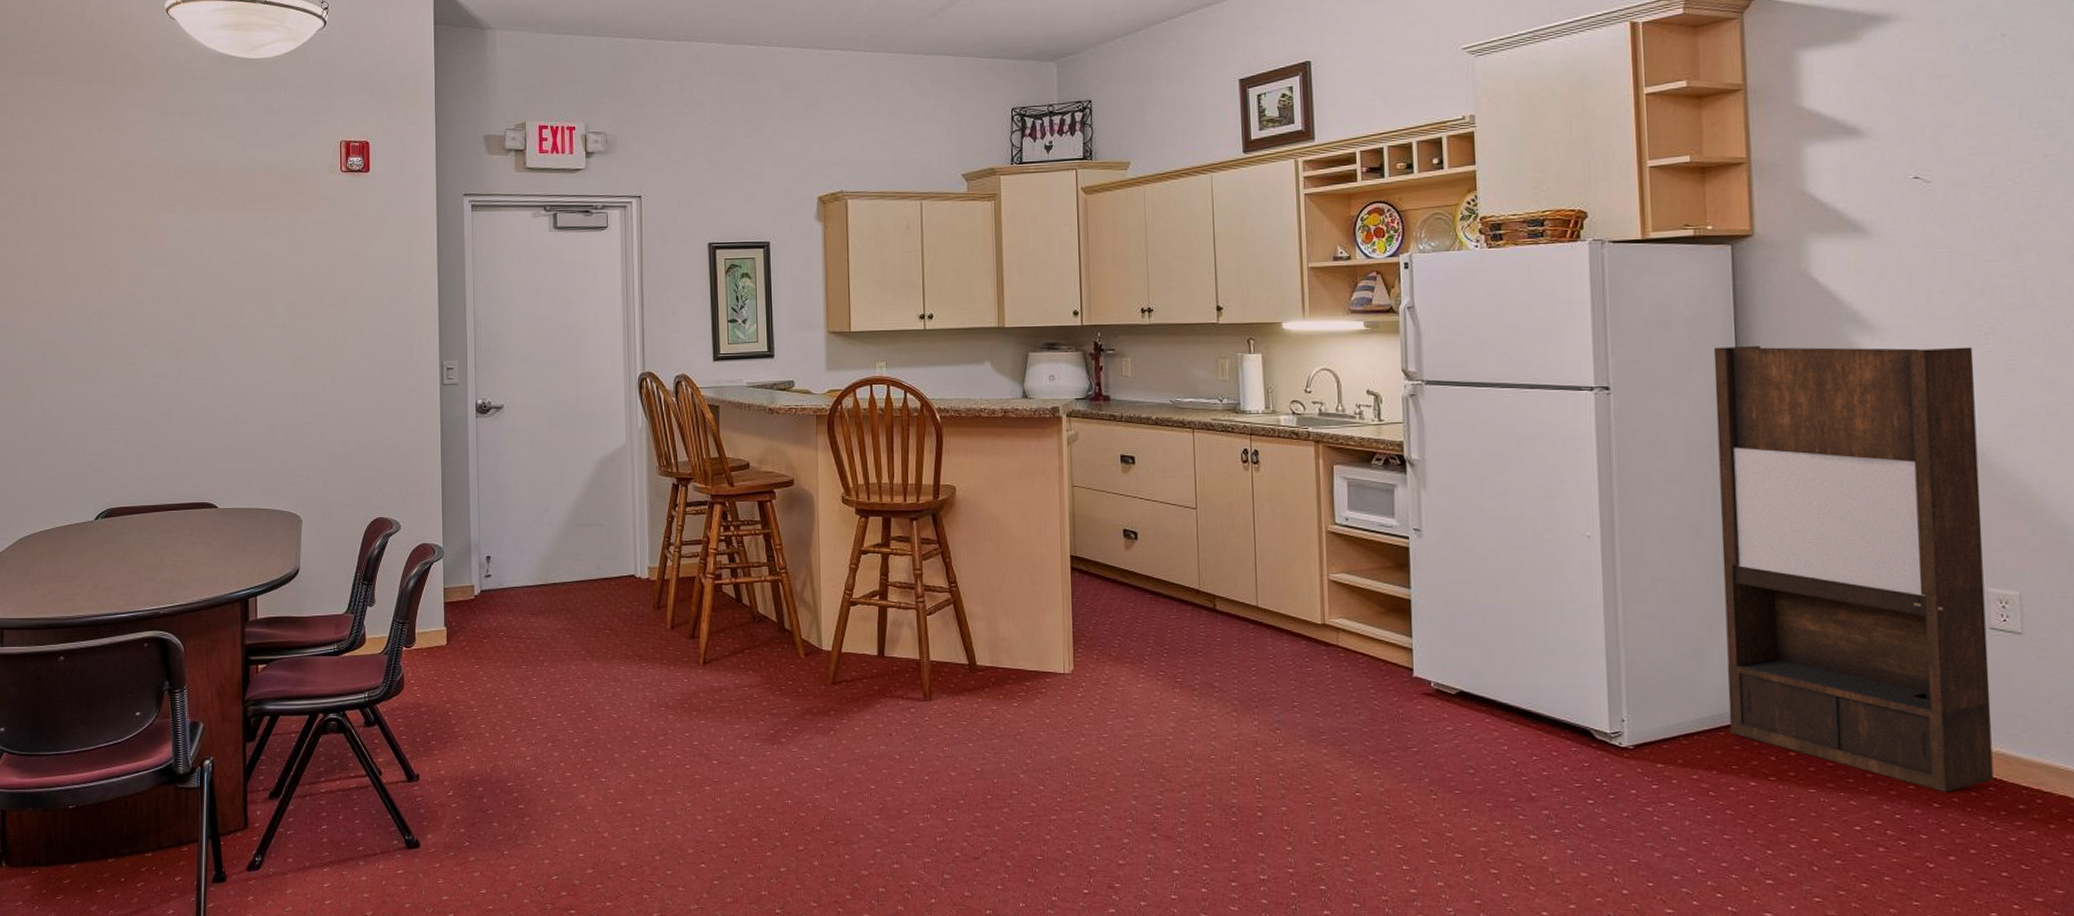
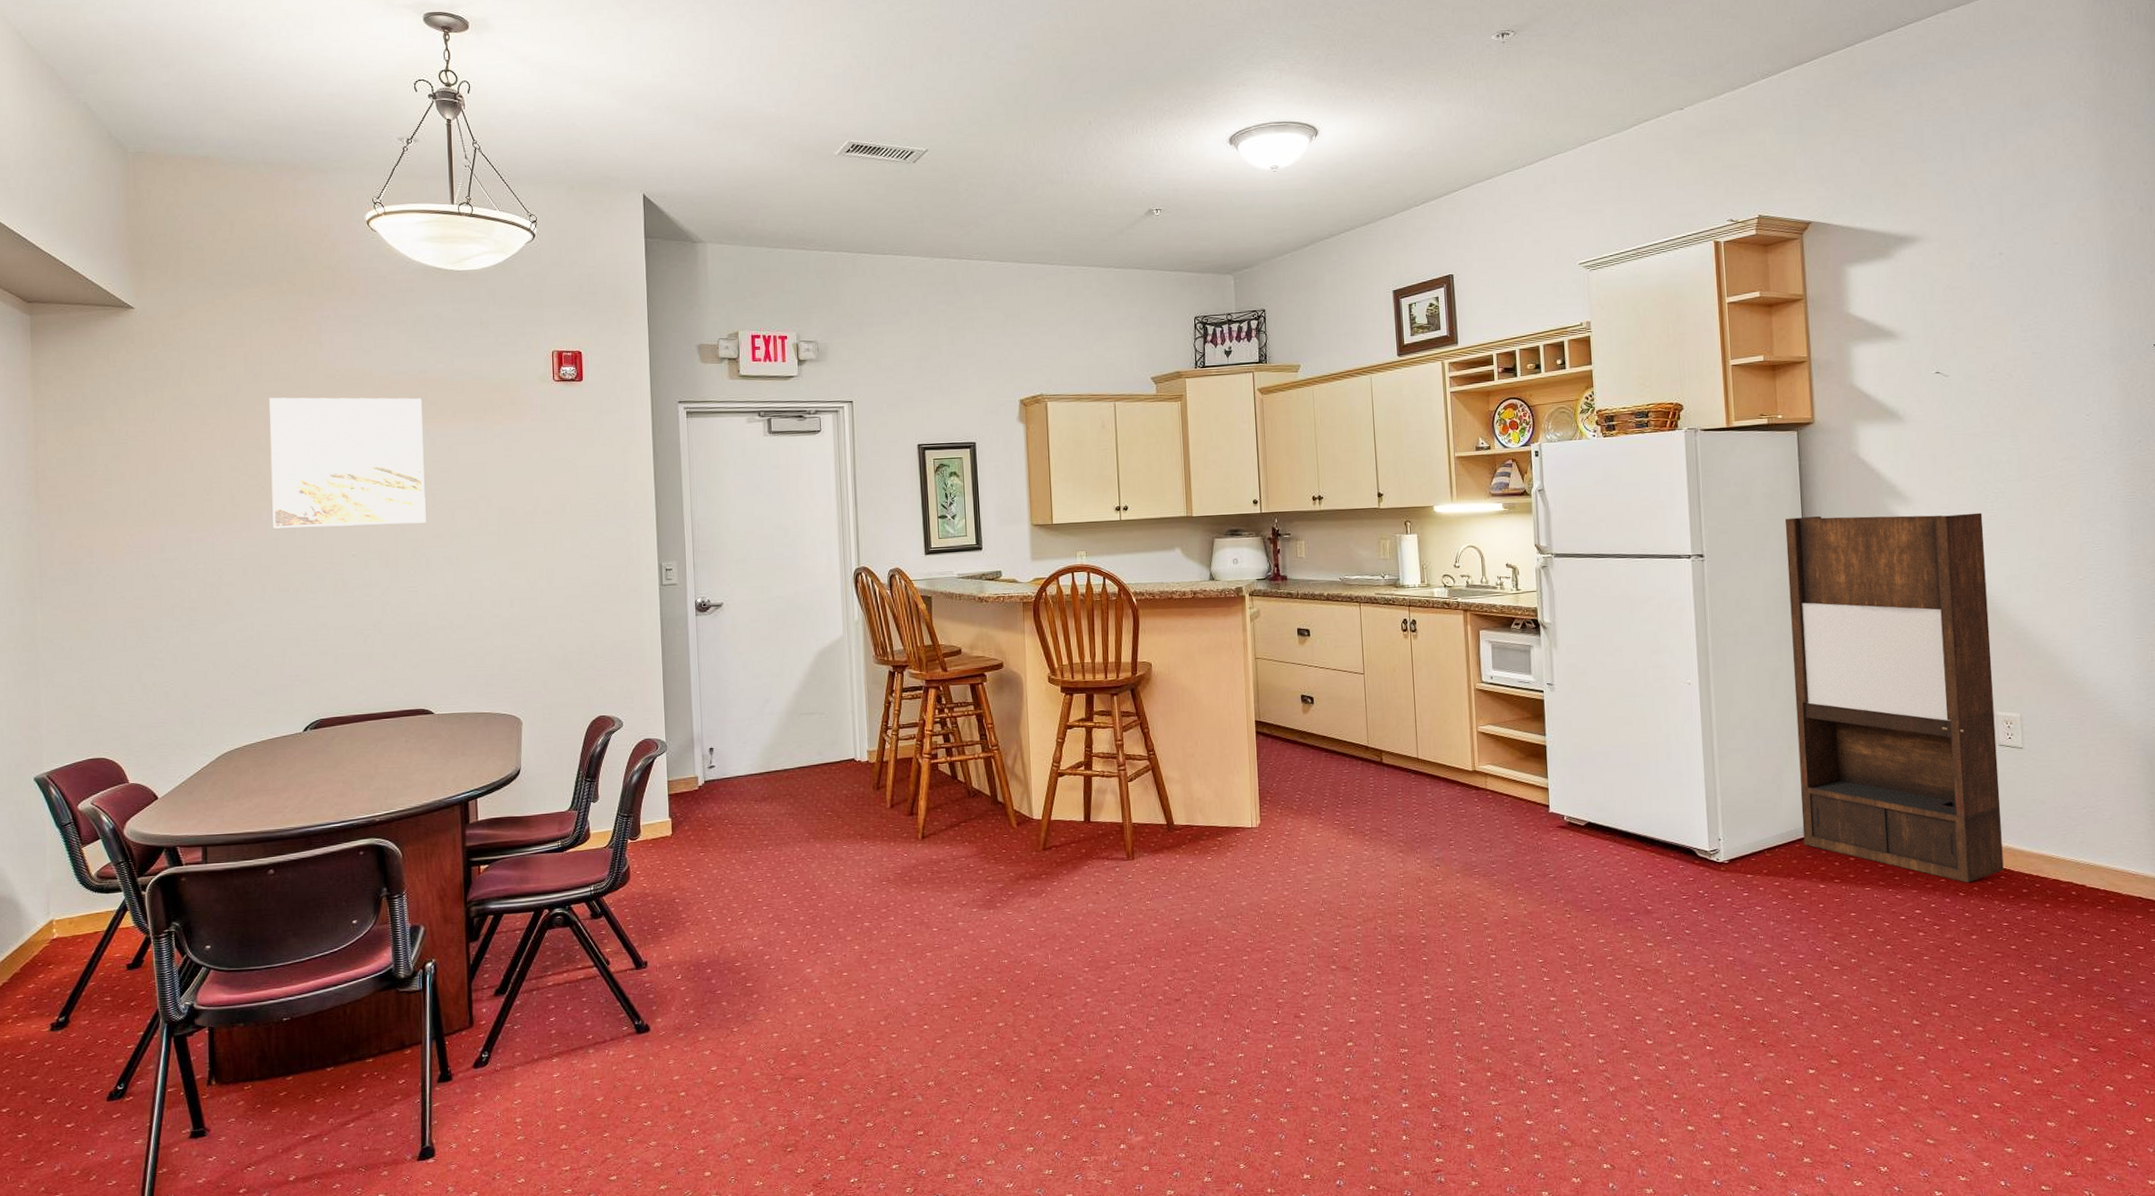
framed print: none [71,185,215,316] -> present [269,397,426,529]

